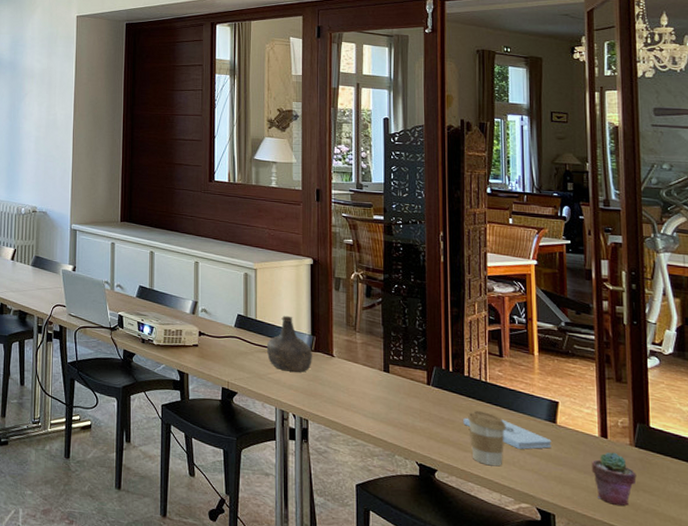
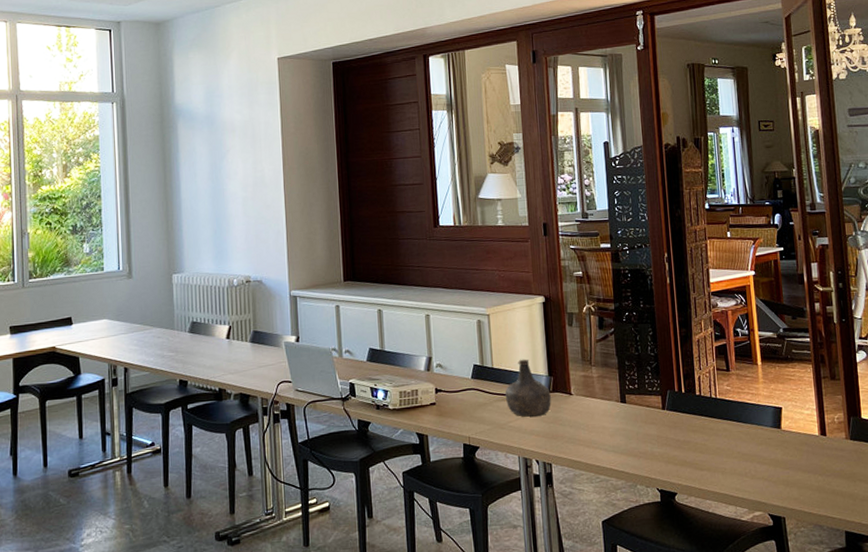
notepad: present [463,417,552,449] -> none [698,432,778,459]
coffee cup: present [467,410,506,467] -> none [701,427,737,481]
potted succulent: present [591,452,637,506] -> none [813,448,853,498]

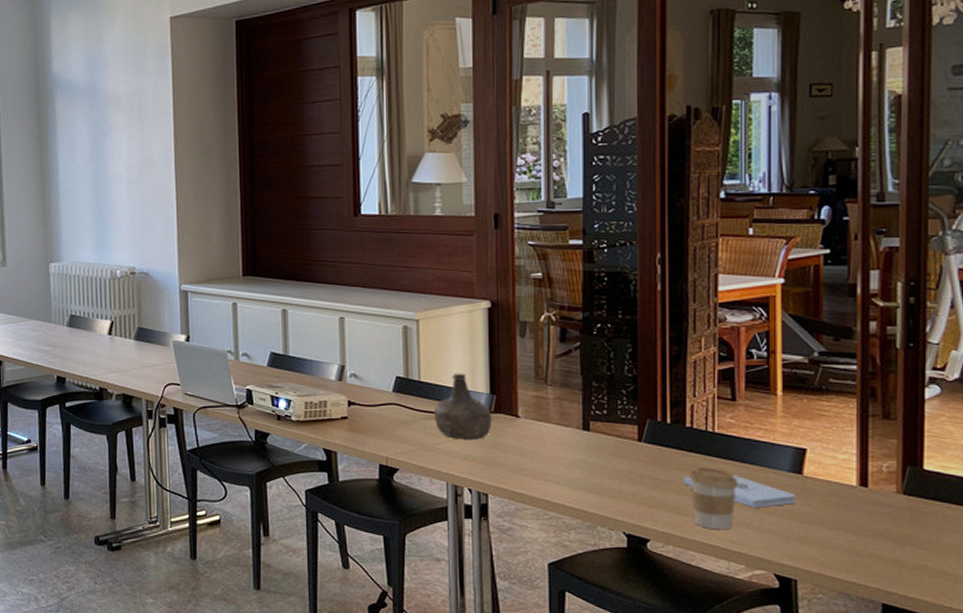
notepad: none [698,432,778,459] -> present [683,475,796,508]
coffee cup: none [701,427,737,481] -> present [688,466,738,530]

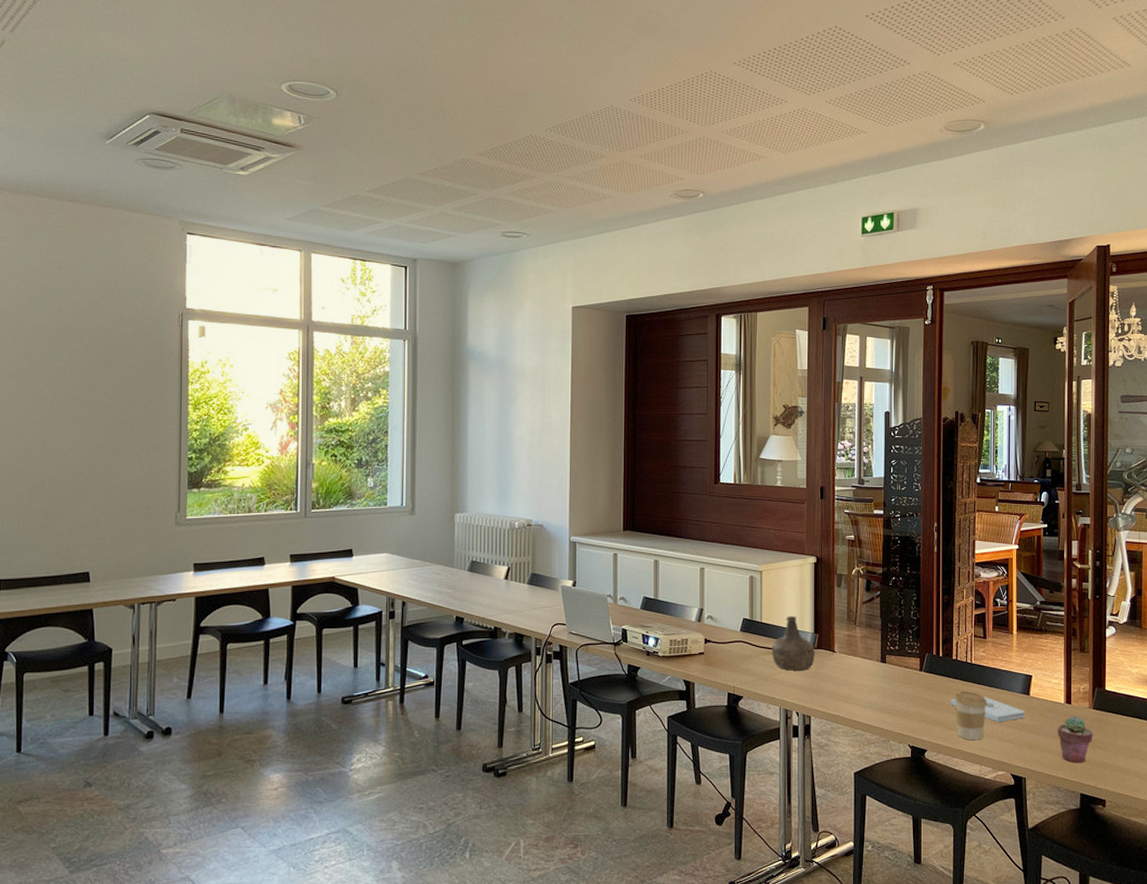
potted succulent: none [846,502,903,563] -> present [1057,716,1093,763]

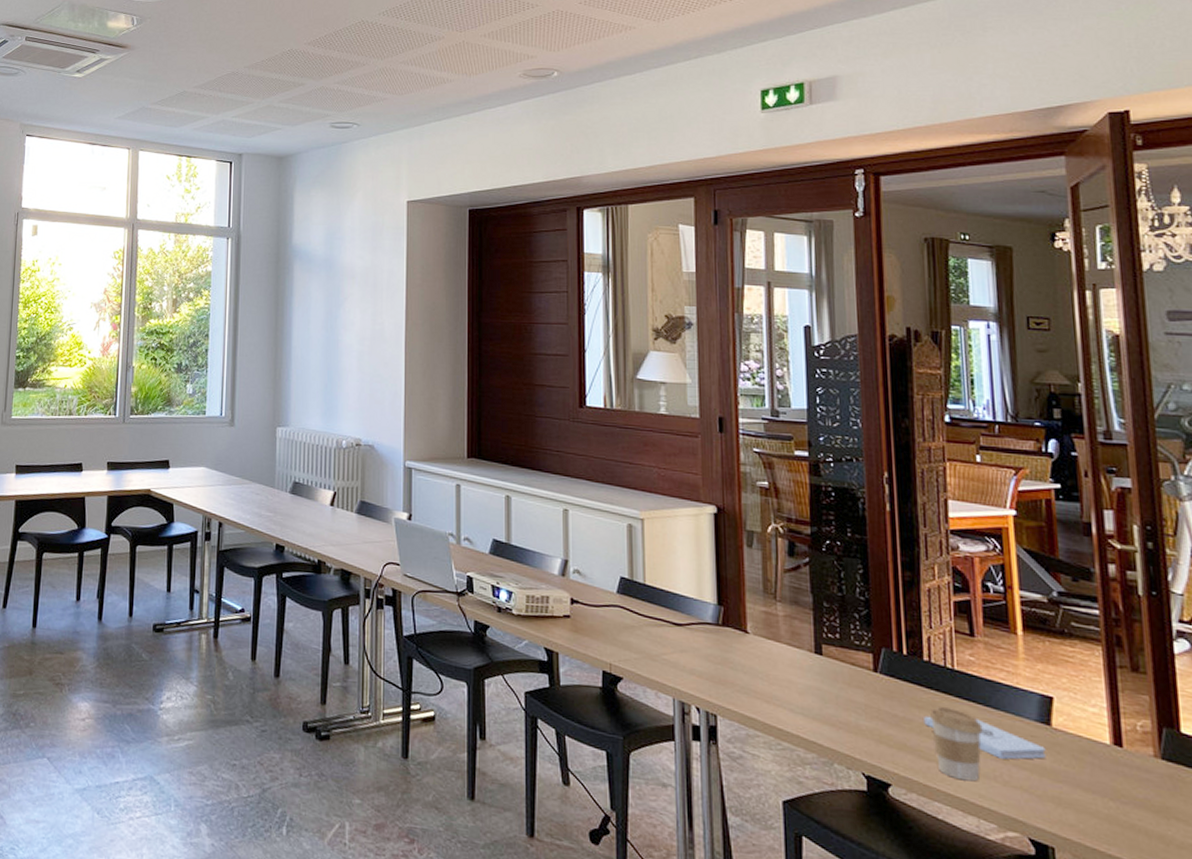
bottle: present [771,615,815,671] -> none [659,579,720,653]
potted succulent: present [1057,716,1093,763] -> none [1101,765,1166,838]

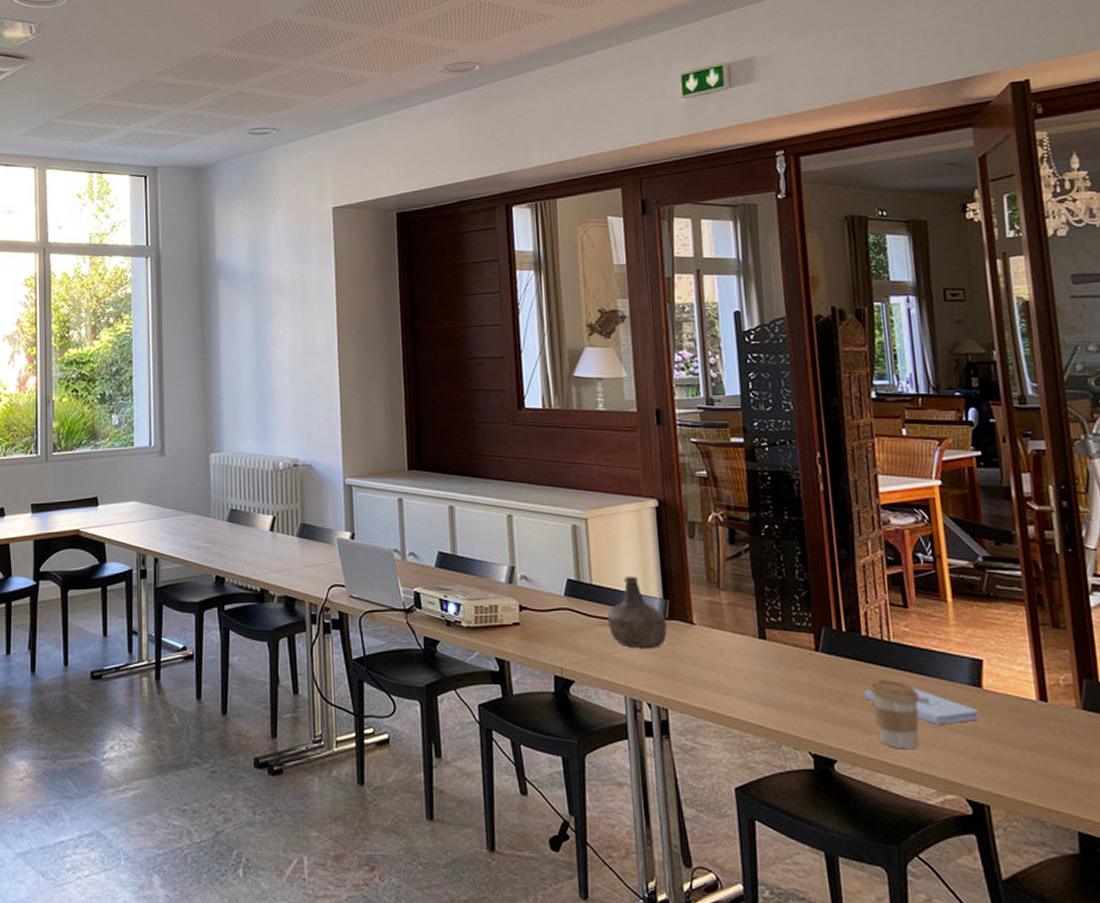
bottle: none [659,579,720,653] -> present [607,576,667,648]

